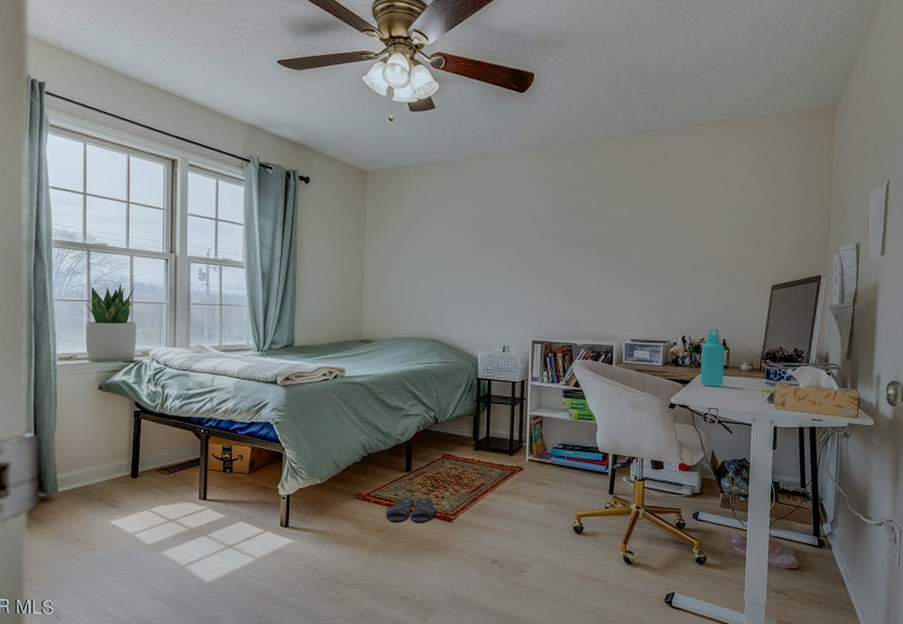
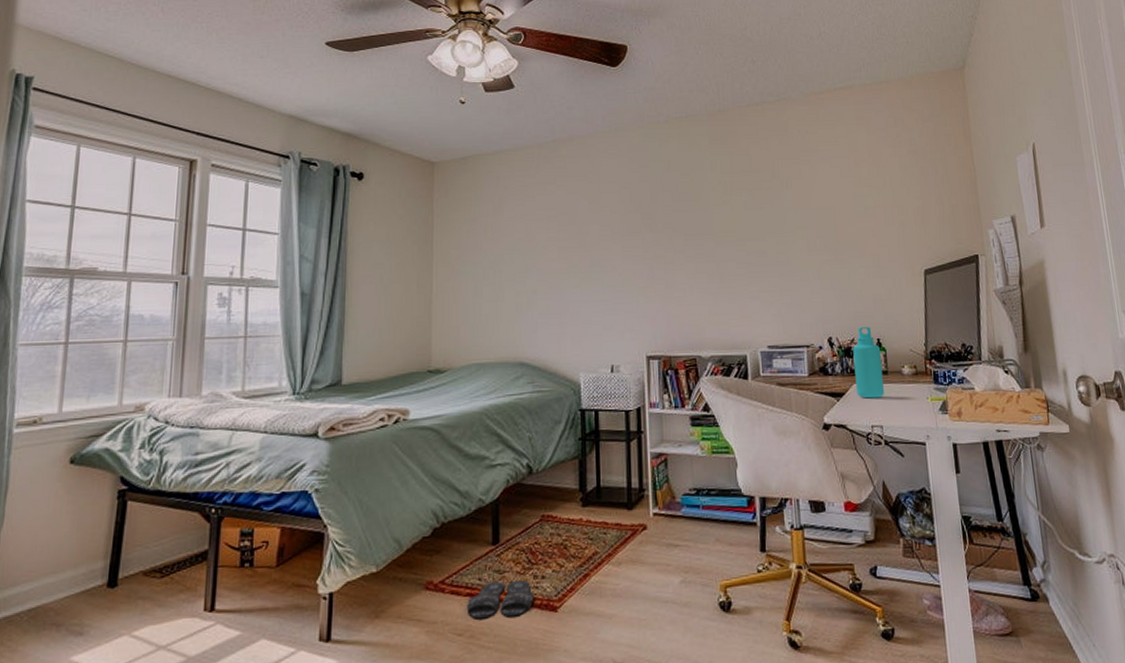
planter: present [84,283,137,363] -> none [57,317,131,427]

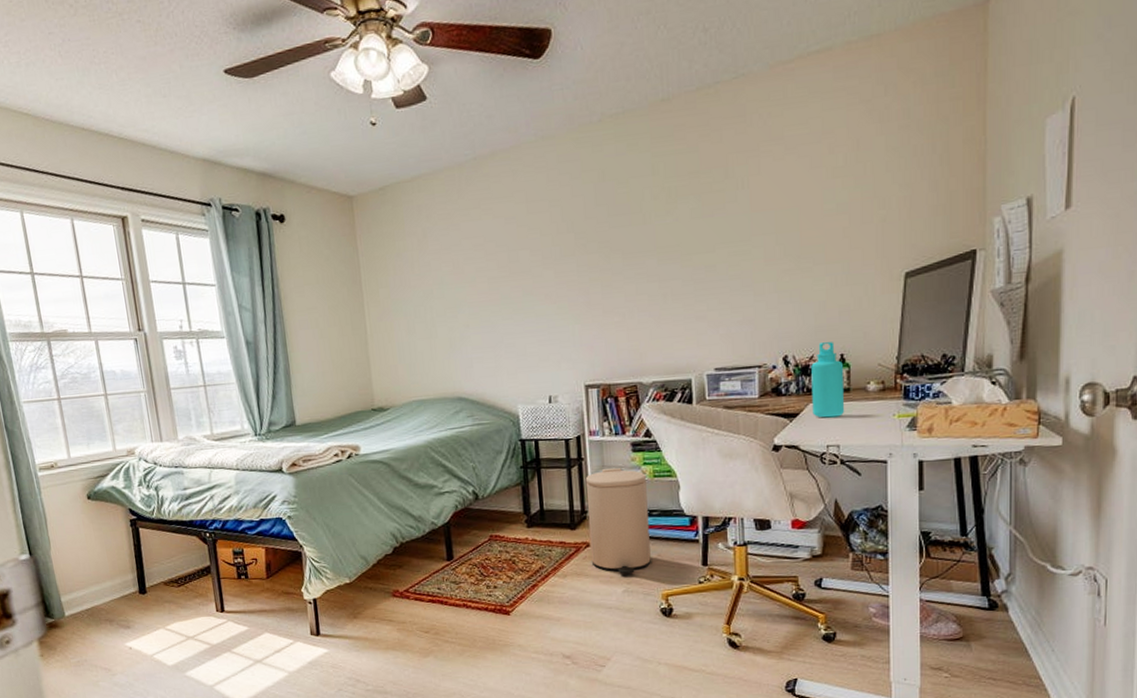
slippers: present [466,579,535,620] -> none [429,589,489,620]
pedal bin: none [644,443,709,562] -> present [585,468,651,574]

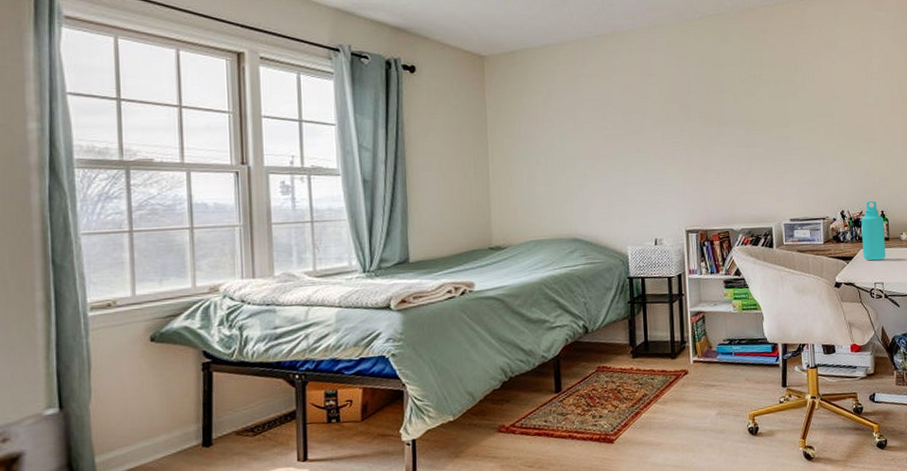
pedal bin: present [585,468,651,574] -> none [685,302,740,398]

